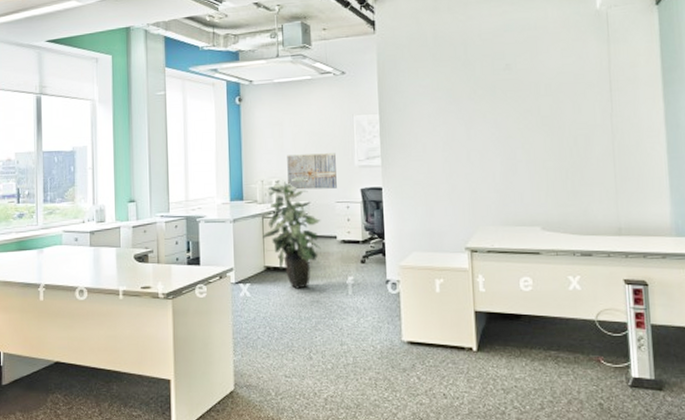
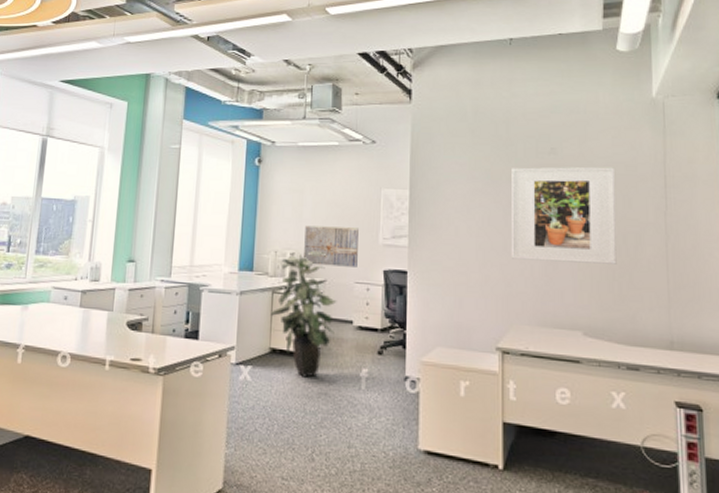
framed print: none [471,77,569,168] -> present [510,166,617,265]

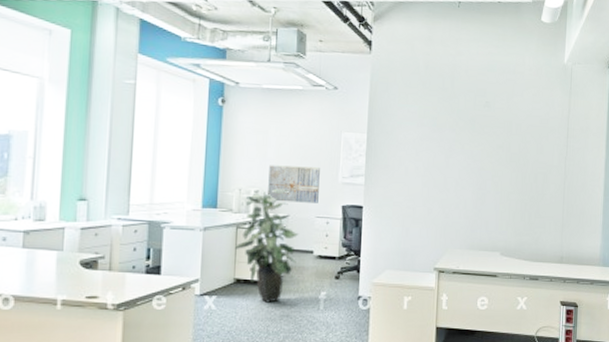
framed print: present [510,166,617,265] -> none [449,117,533,199]

